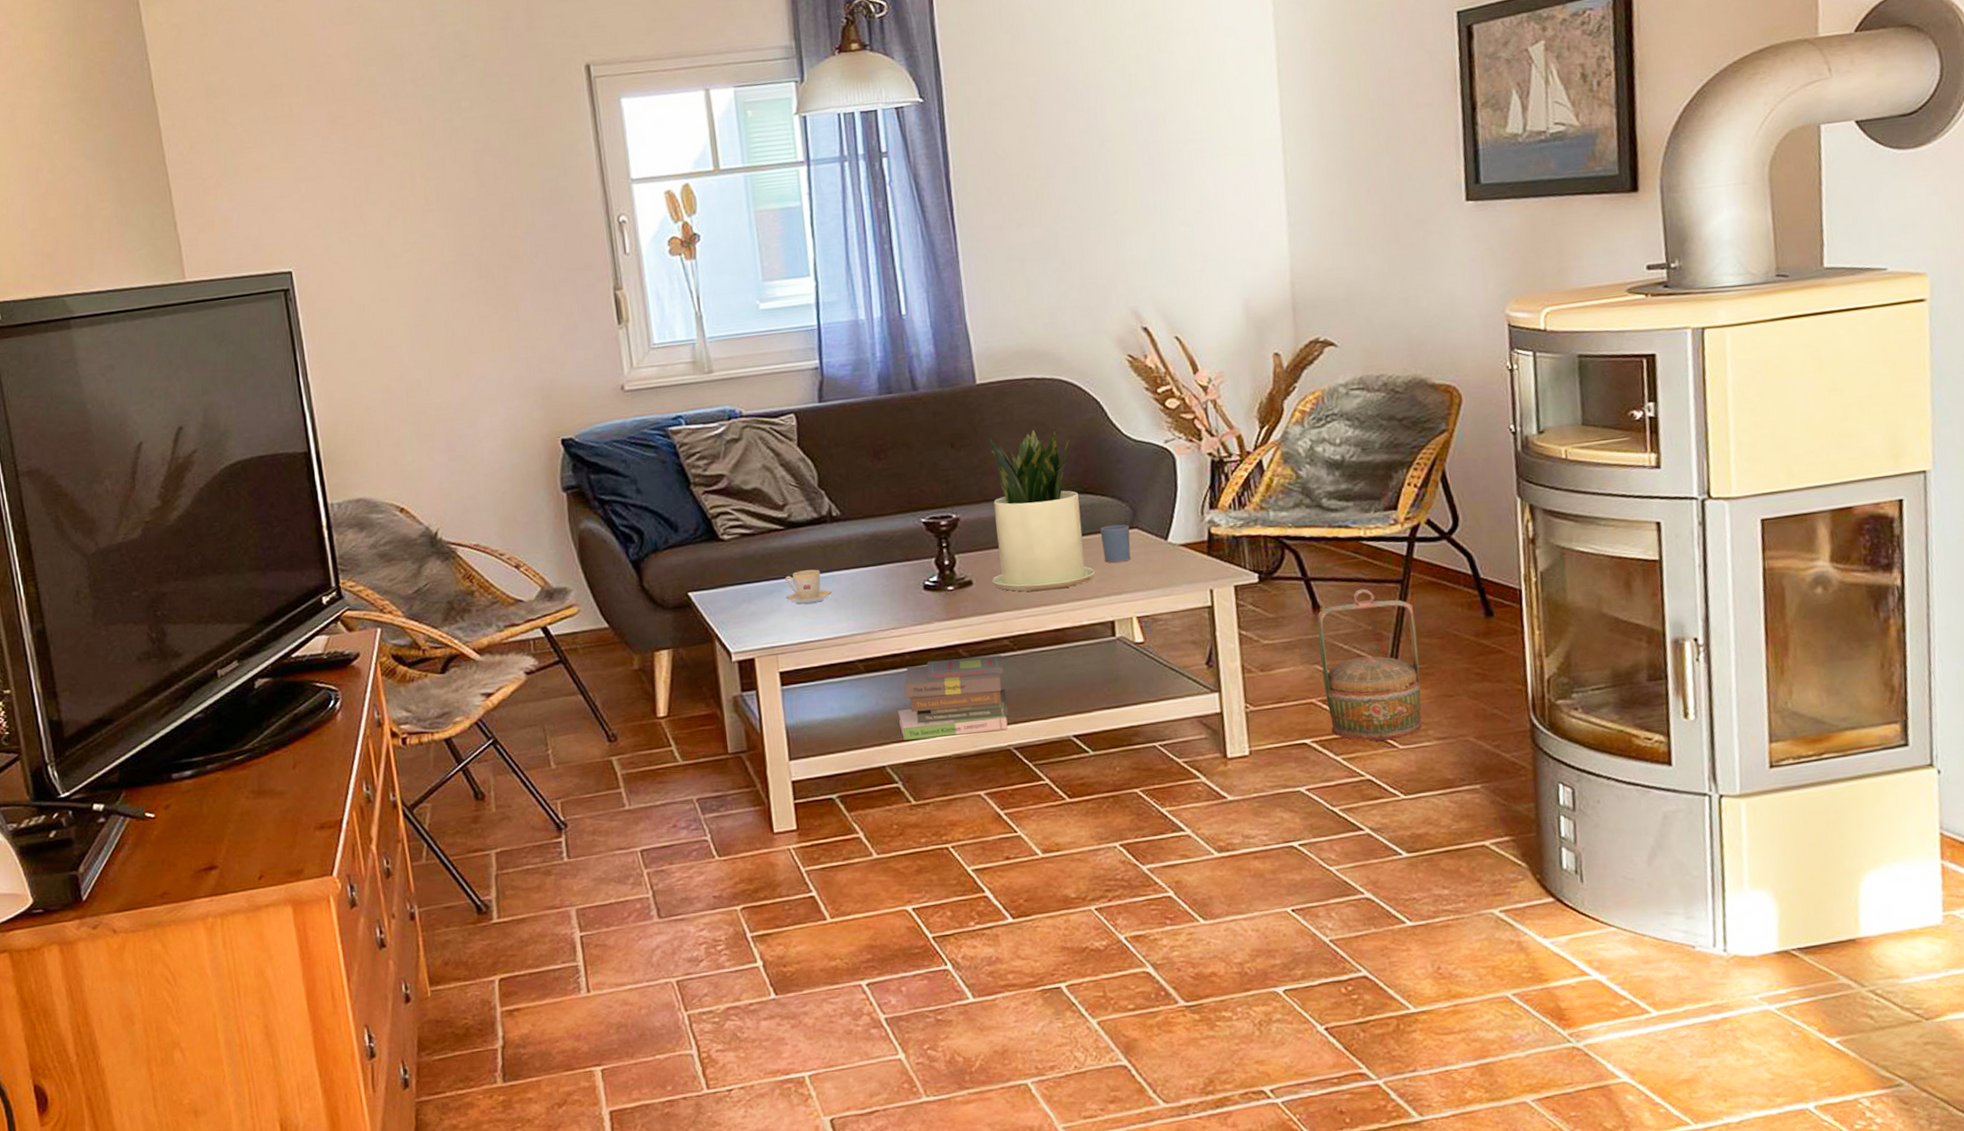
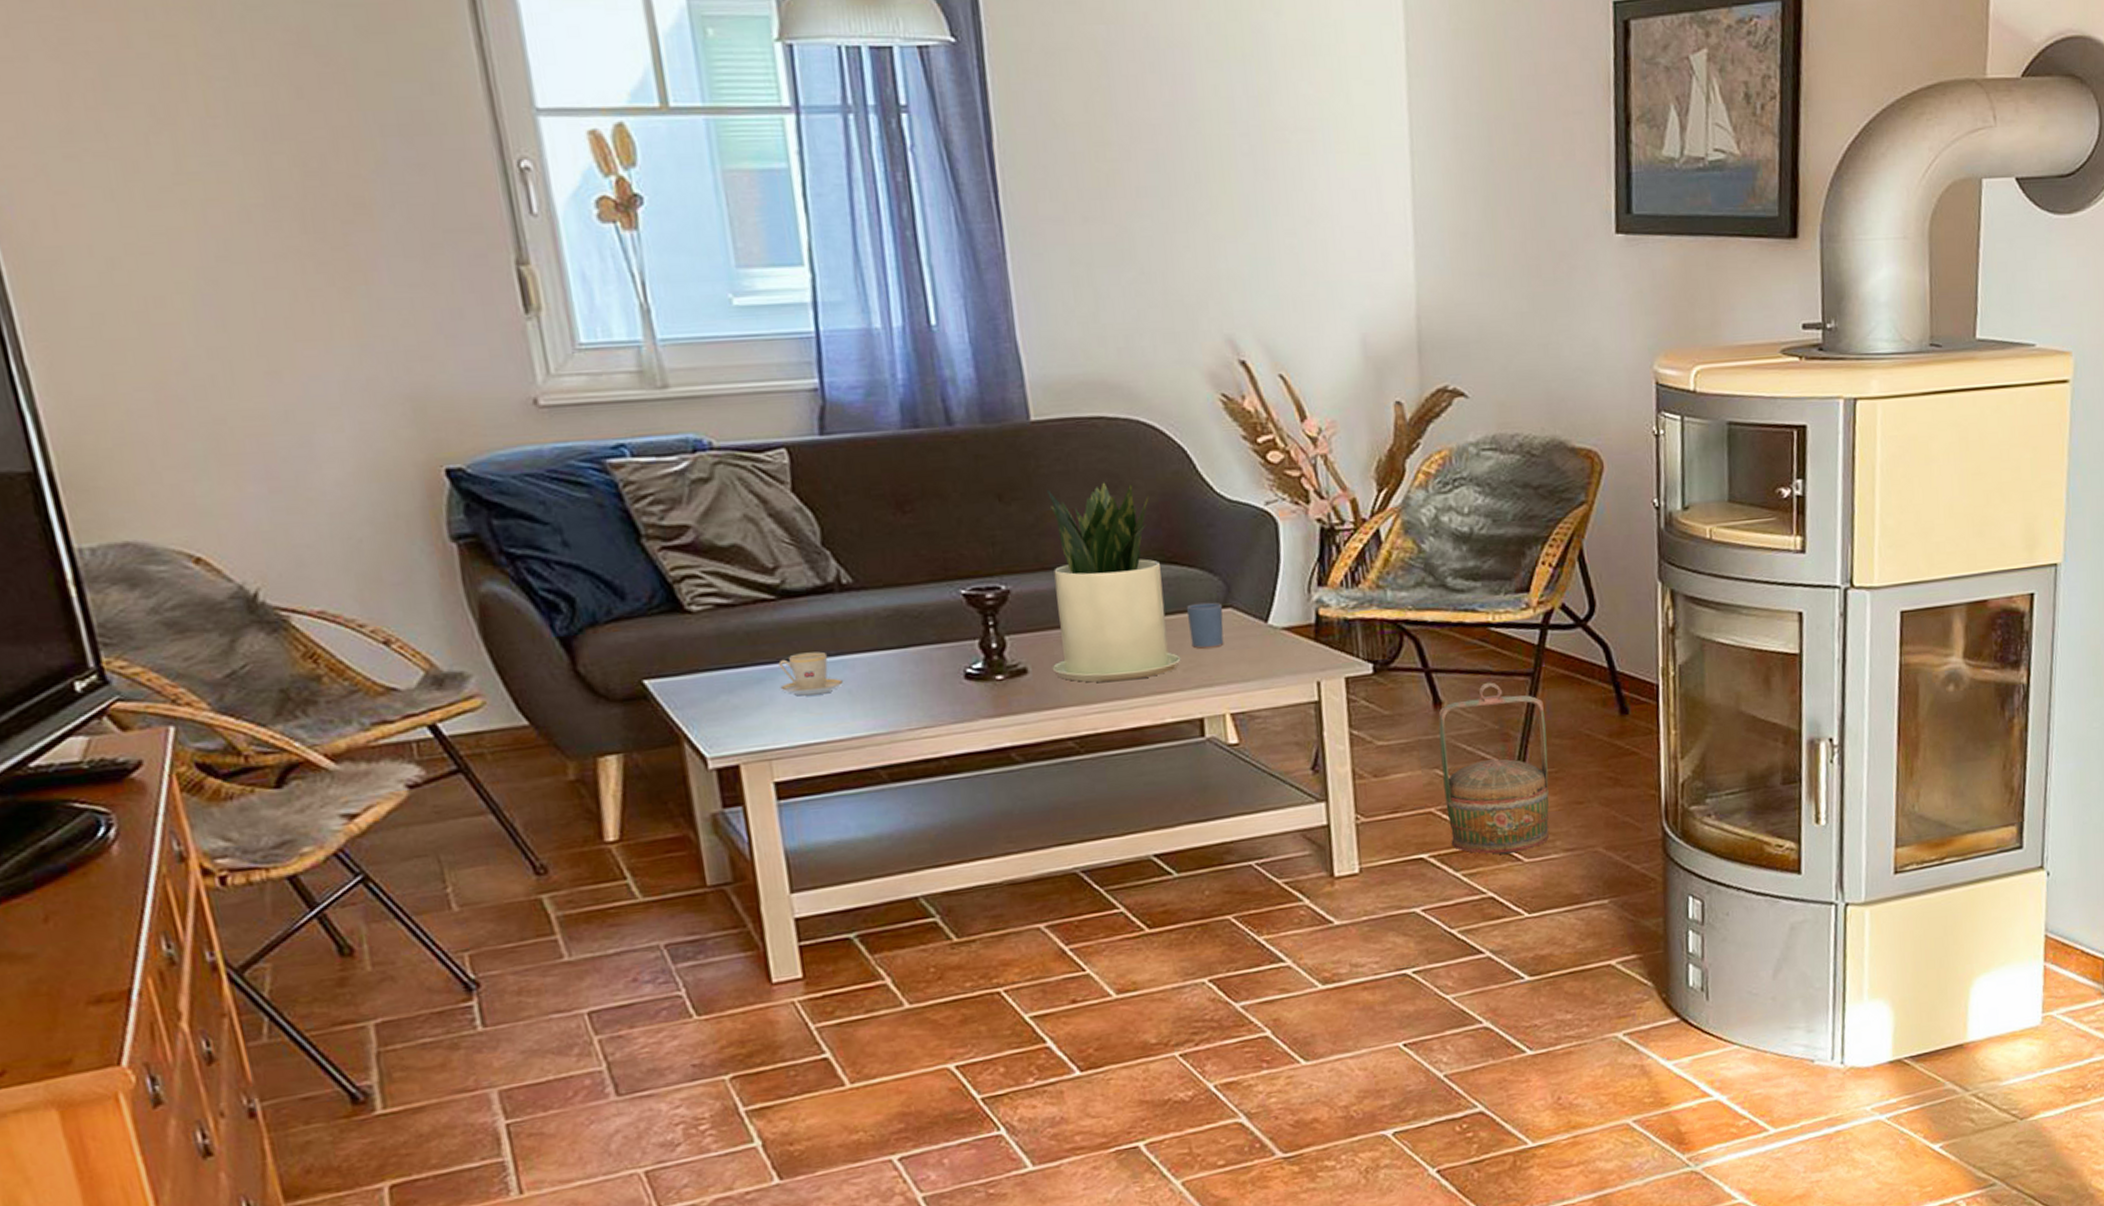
books: present [898,655,1009,740] -> none [934,760,1075,865]

